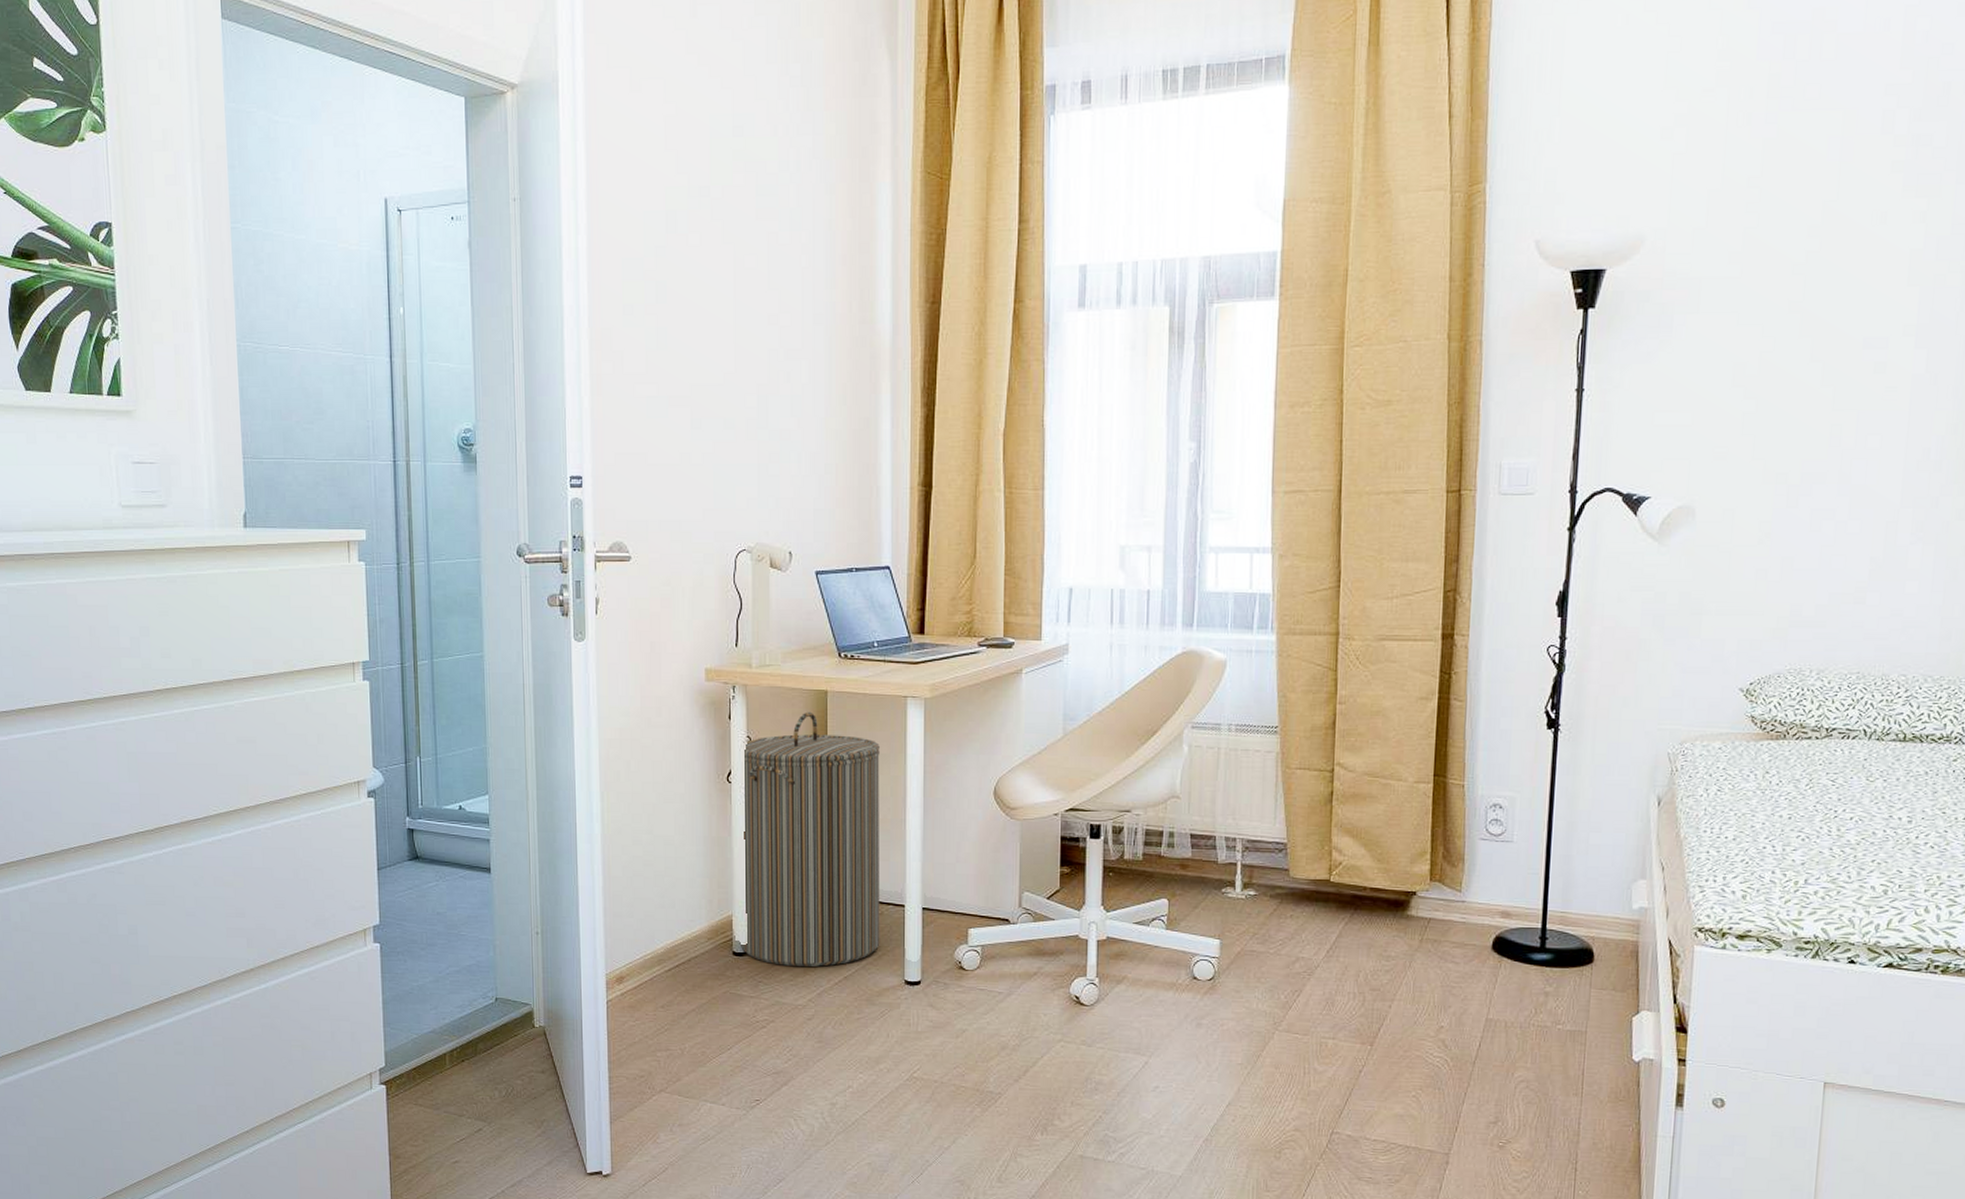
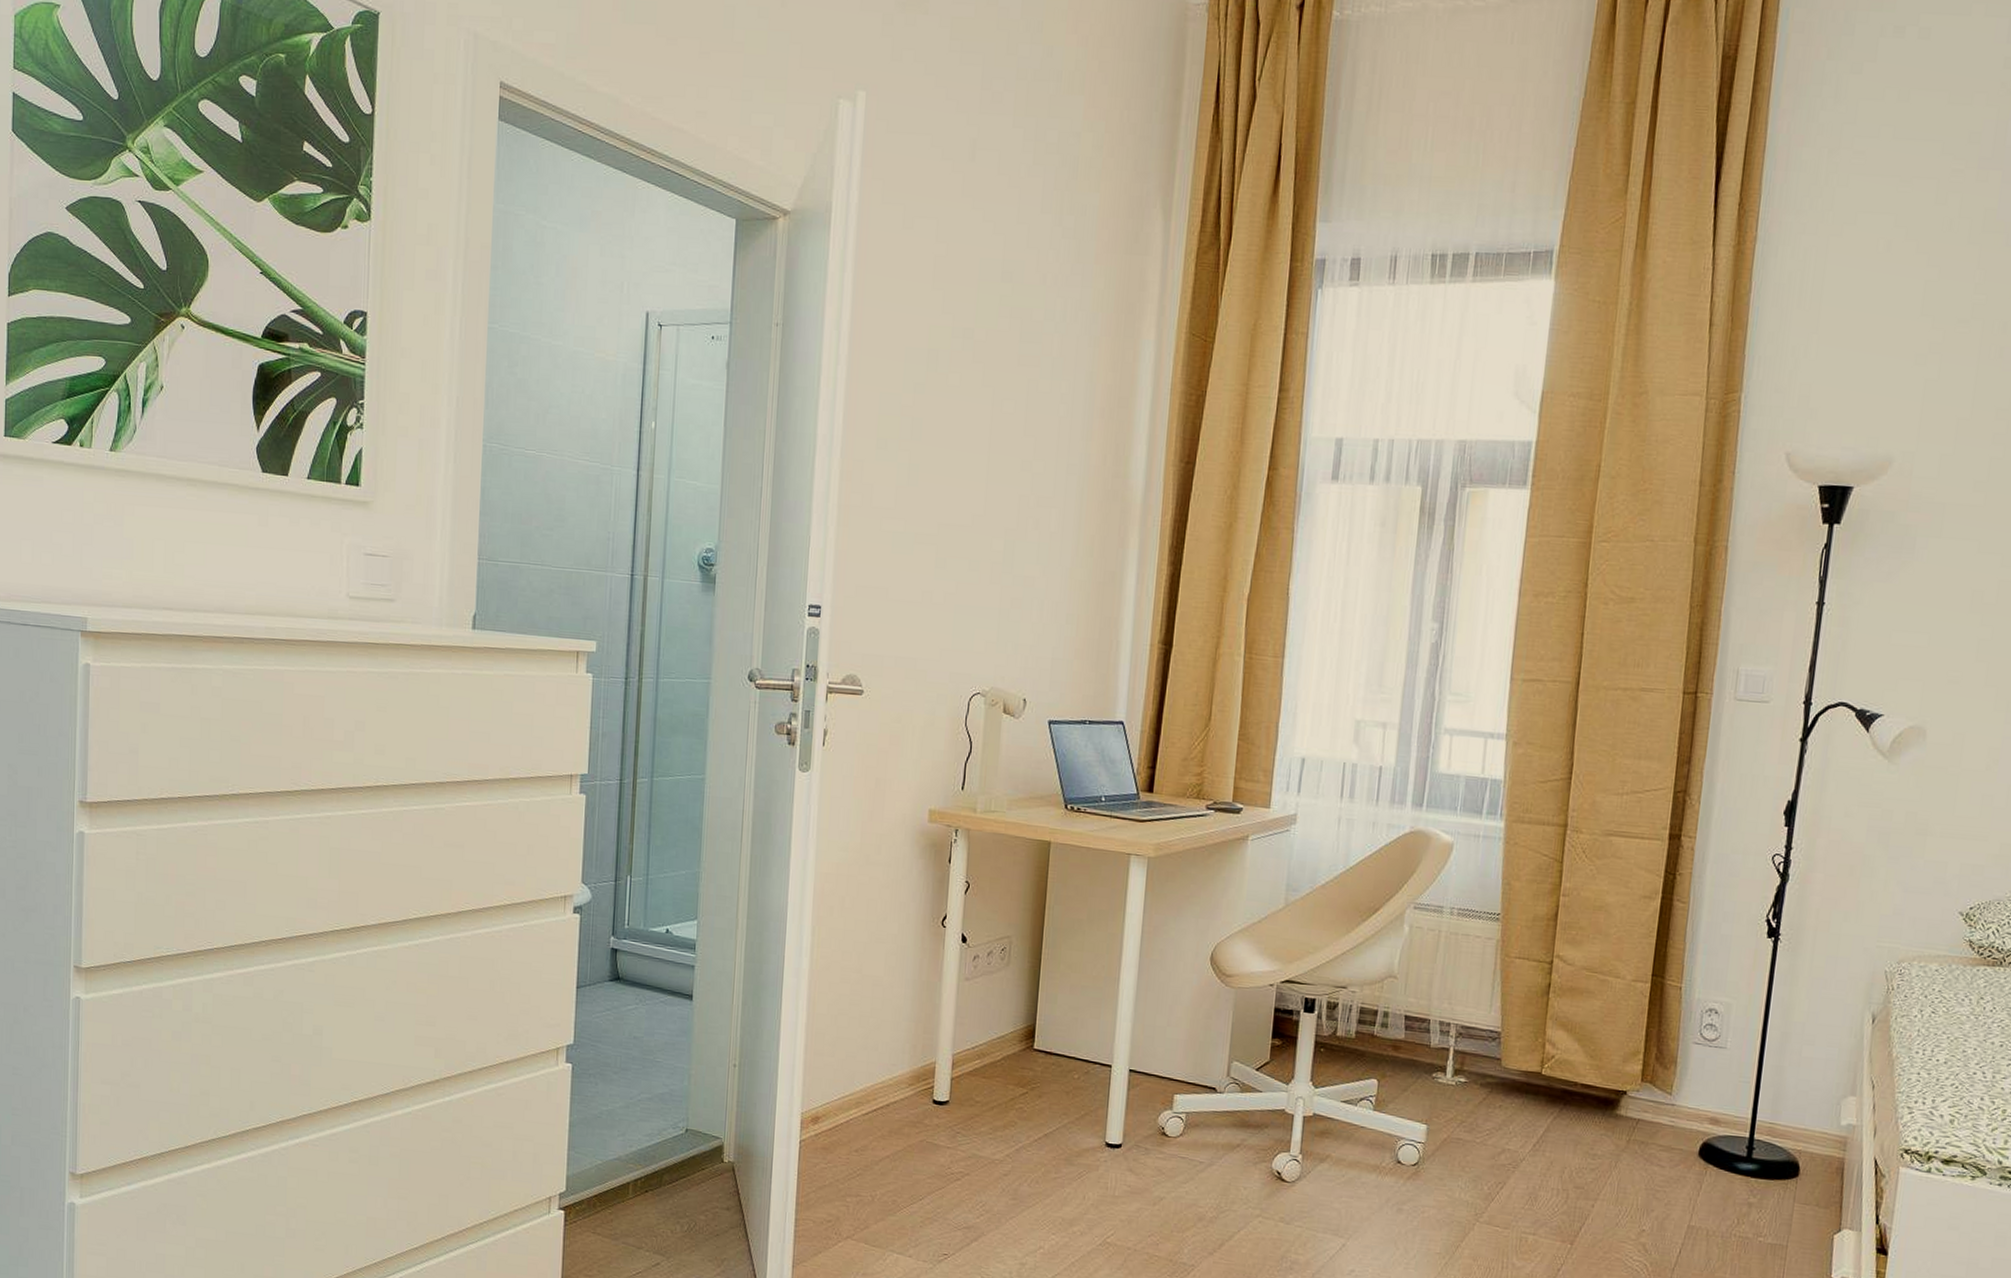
laundry hamper: present [739,711,880,967] -> none [941,861,1099,1122]

